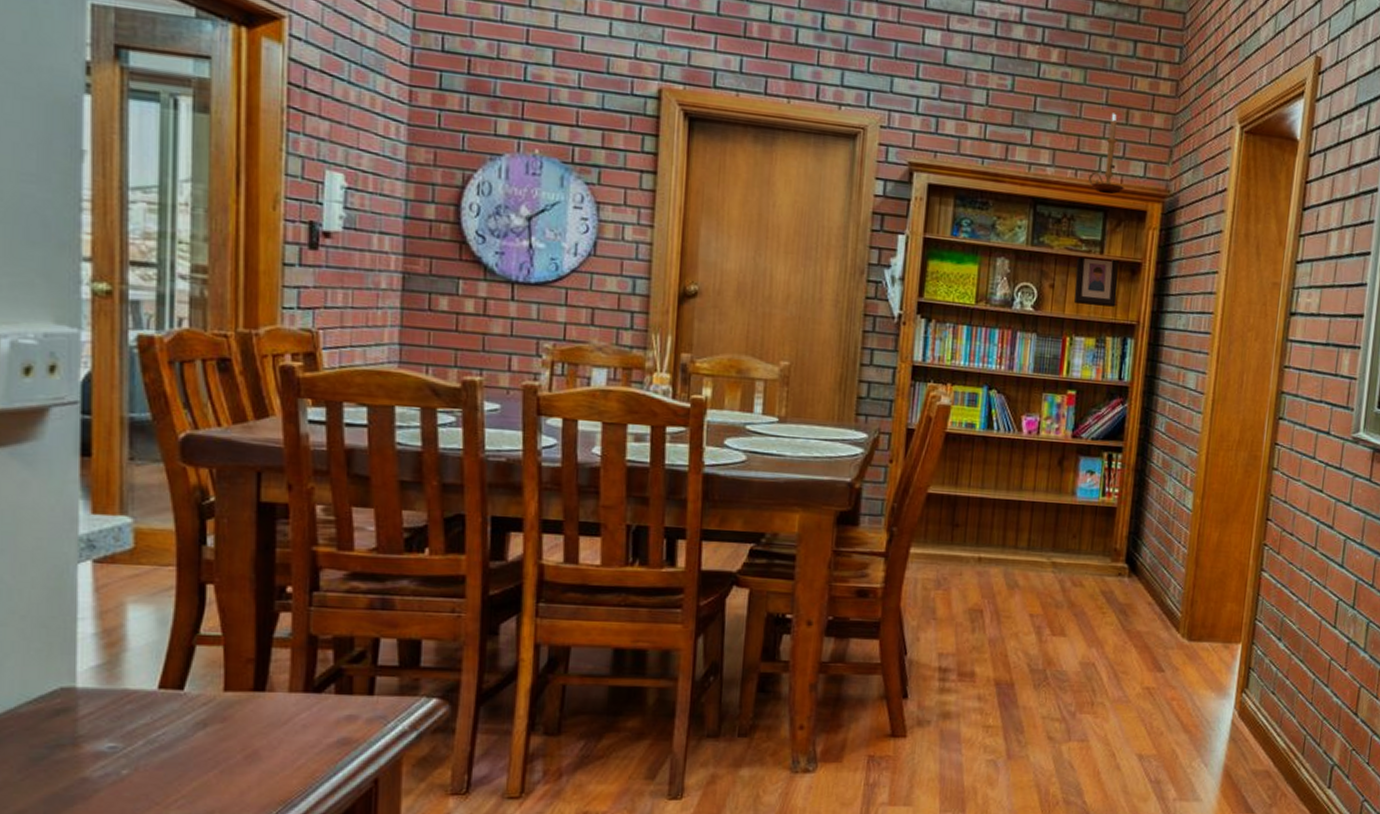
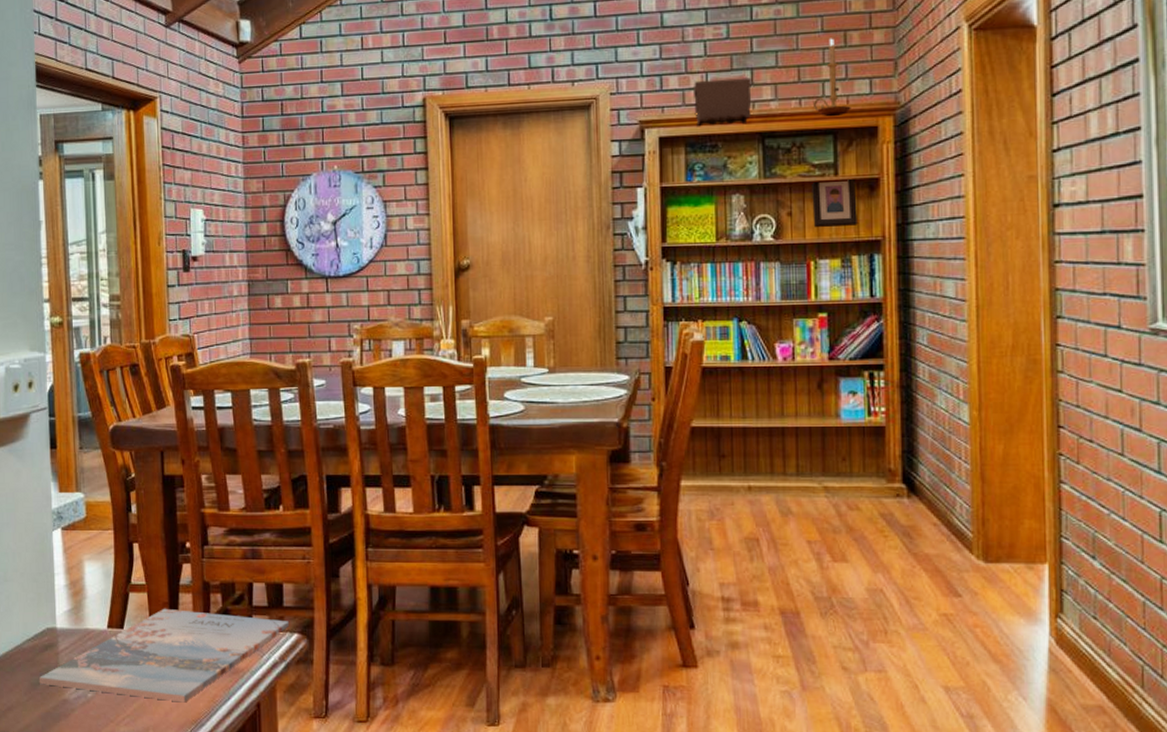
magazine: none [42,665,427,780] -> present [38,608,290,703]
decorative box: none [968,130,1031,186] -> present [694,77,752,127]

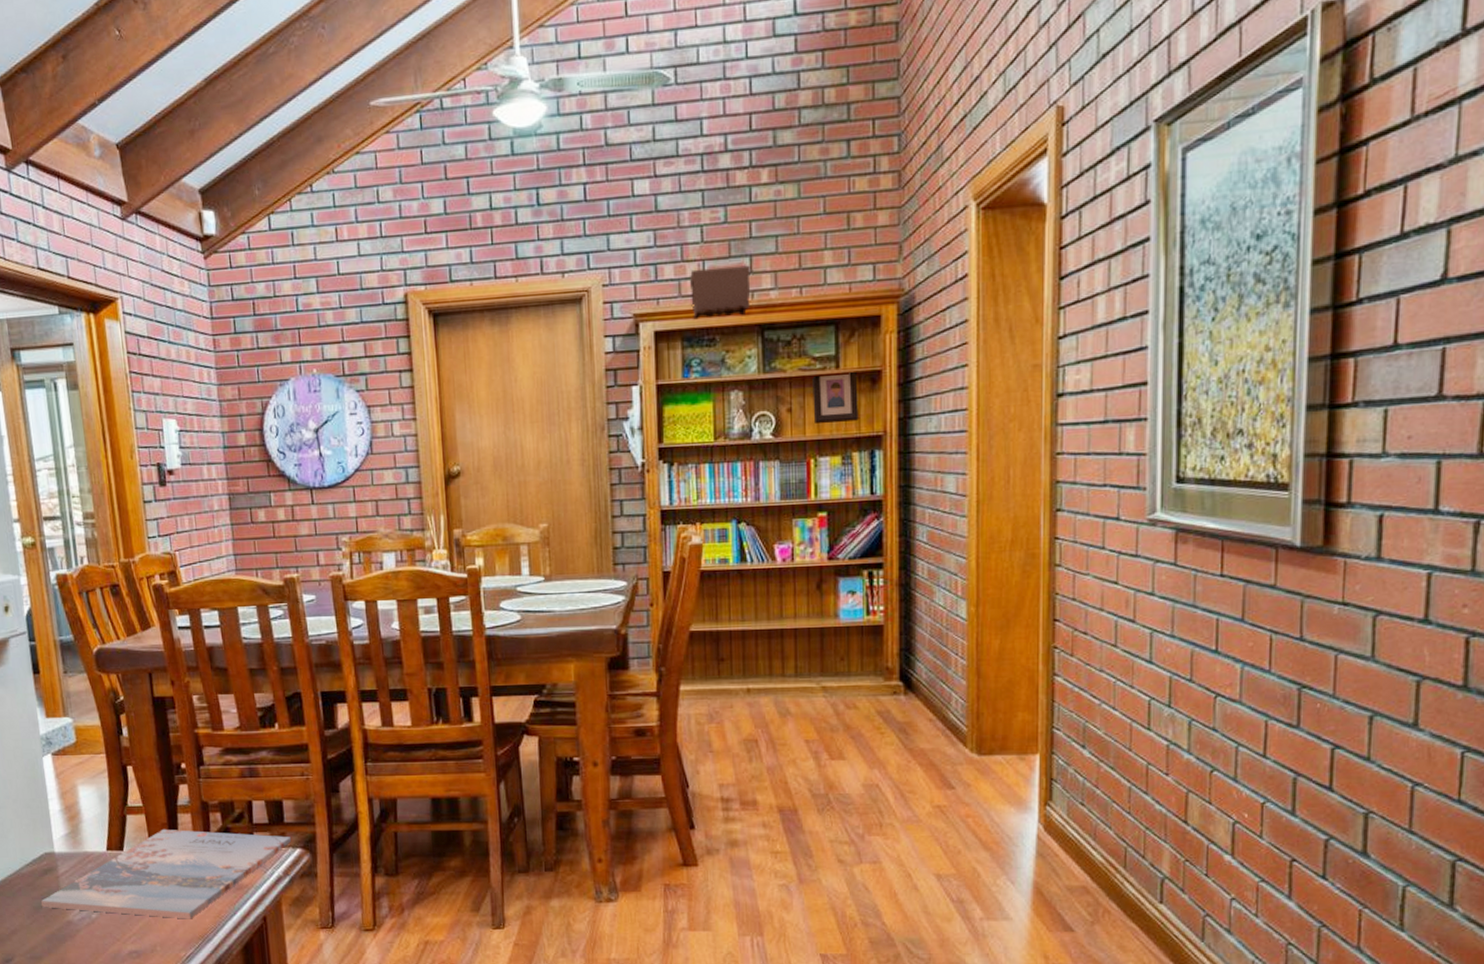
candle holder: present [812,38,851,117] -> none [814,220,854,307]

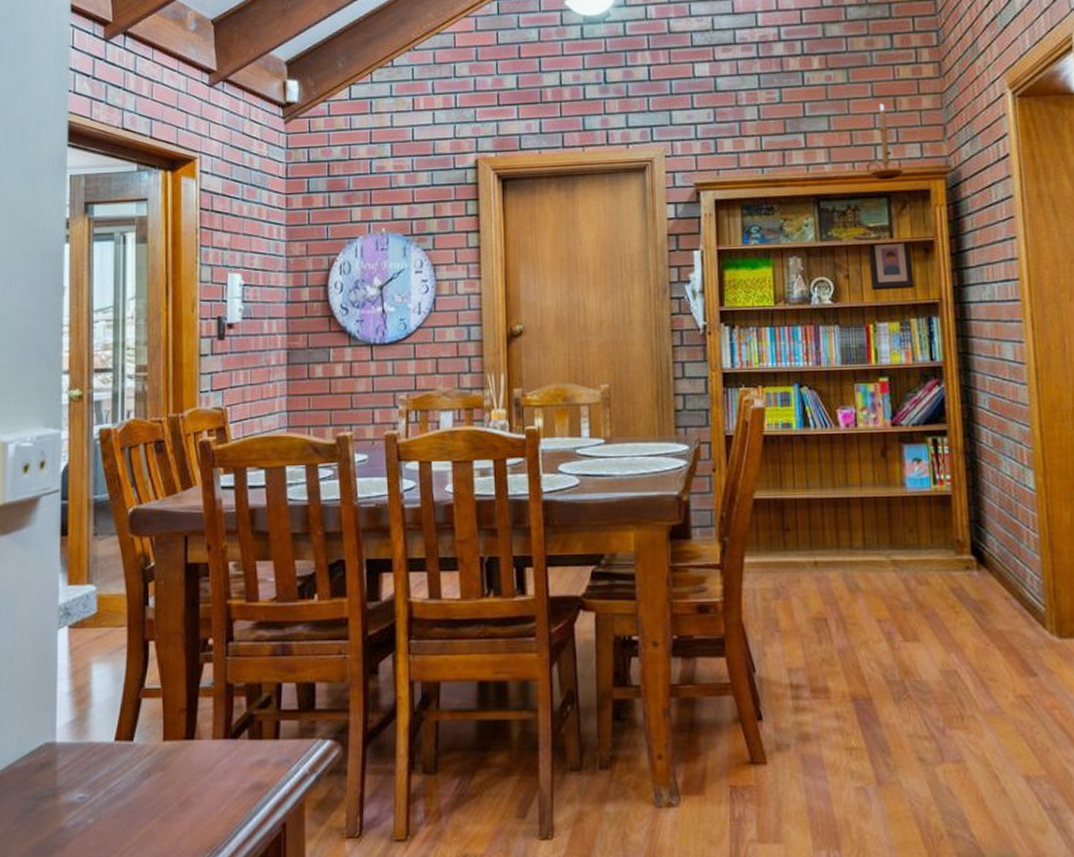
magazine: present [40,828,292,919] -> none [31,715,322,826]
decorative box: present [690,265,751,320] -> none [748,141,806,190]
candle holder: none [814,220,854,307] -> present [865,103,904,181]

